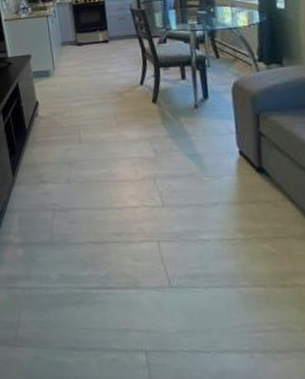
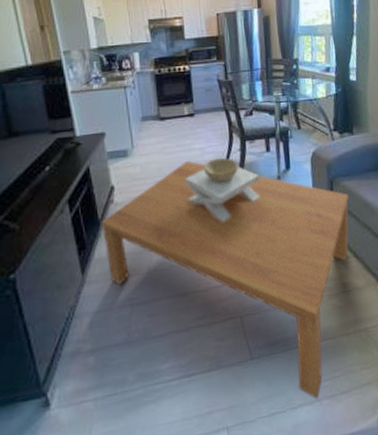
coffee table: none [28,83,282,351] -> present [101,160,349,400]
decorative bowl: none [100,83,176,144] -> present [185,158,260,222]

